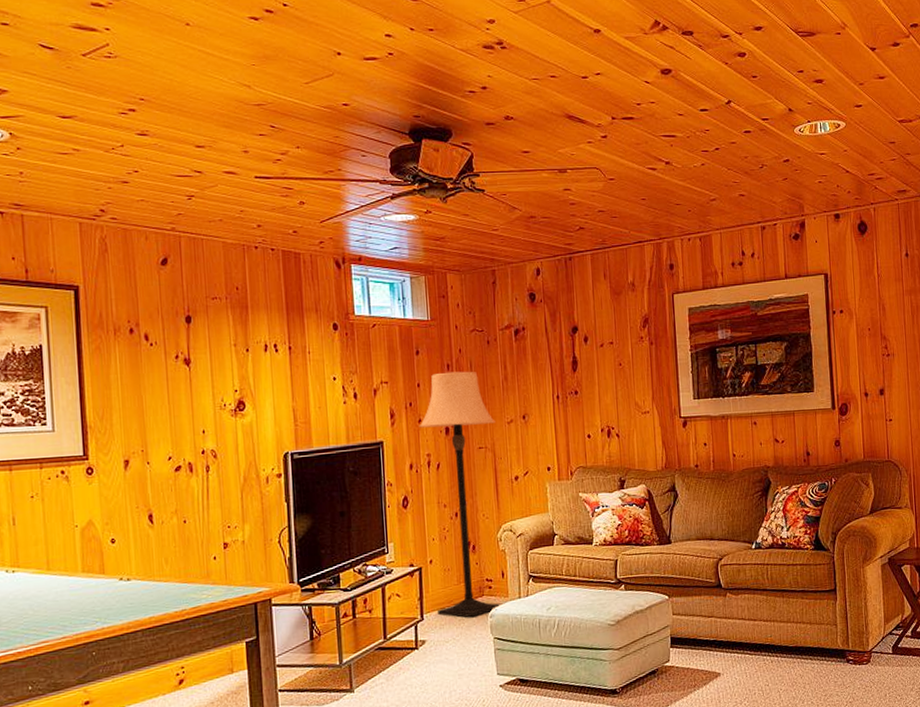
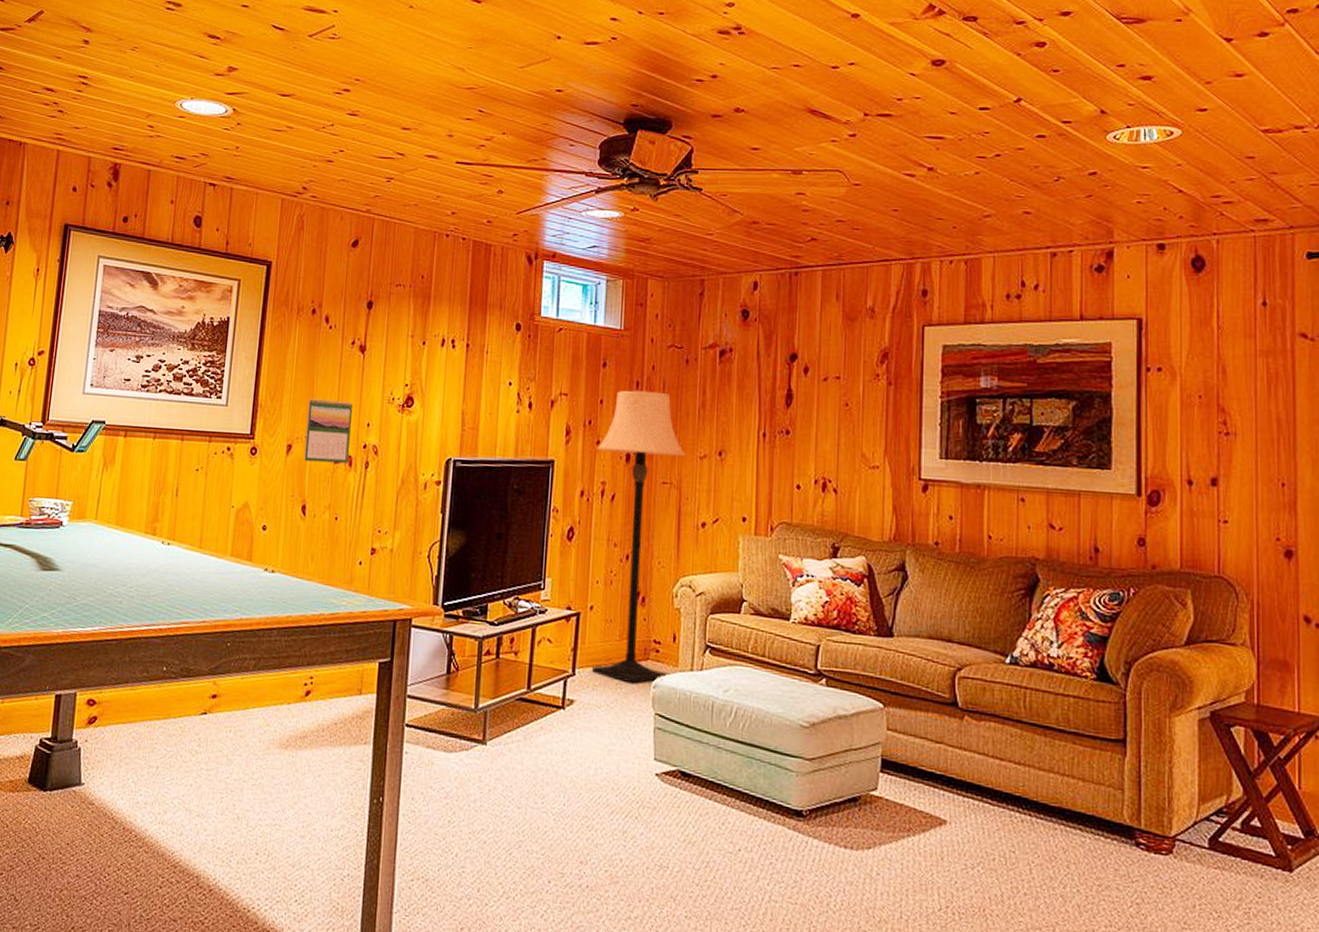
calendar: none [140,412,190,473] -> present [304,399,352,464]

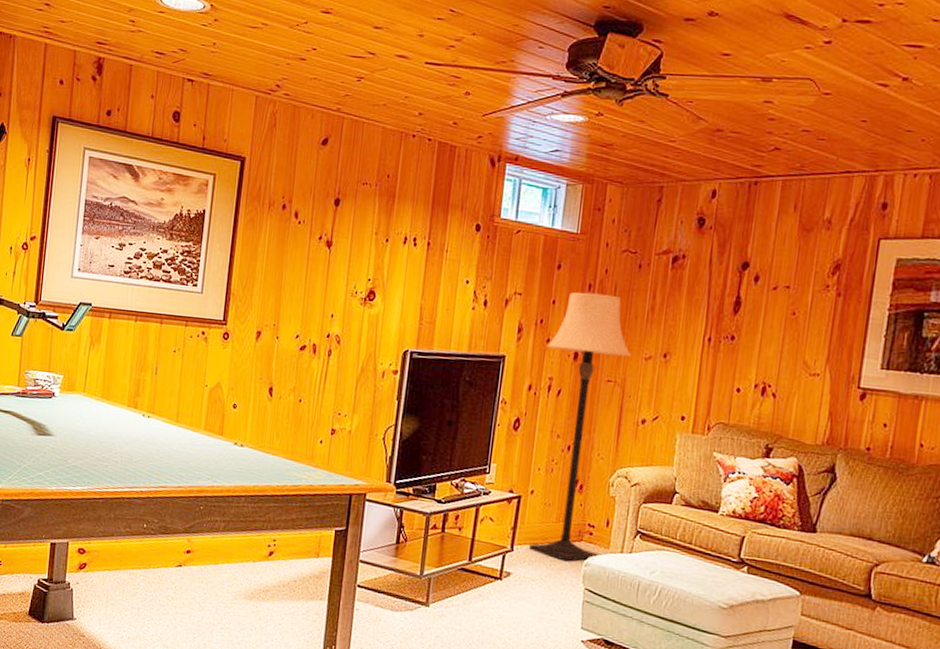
calendar: present [304,399,352,464] -> none [272,289,318,351]

